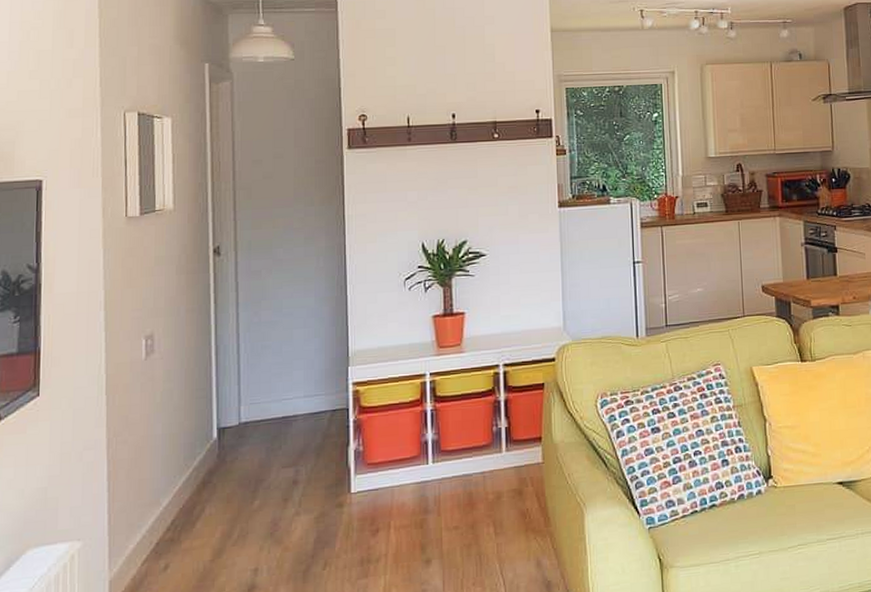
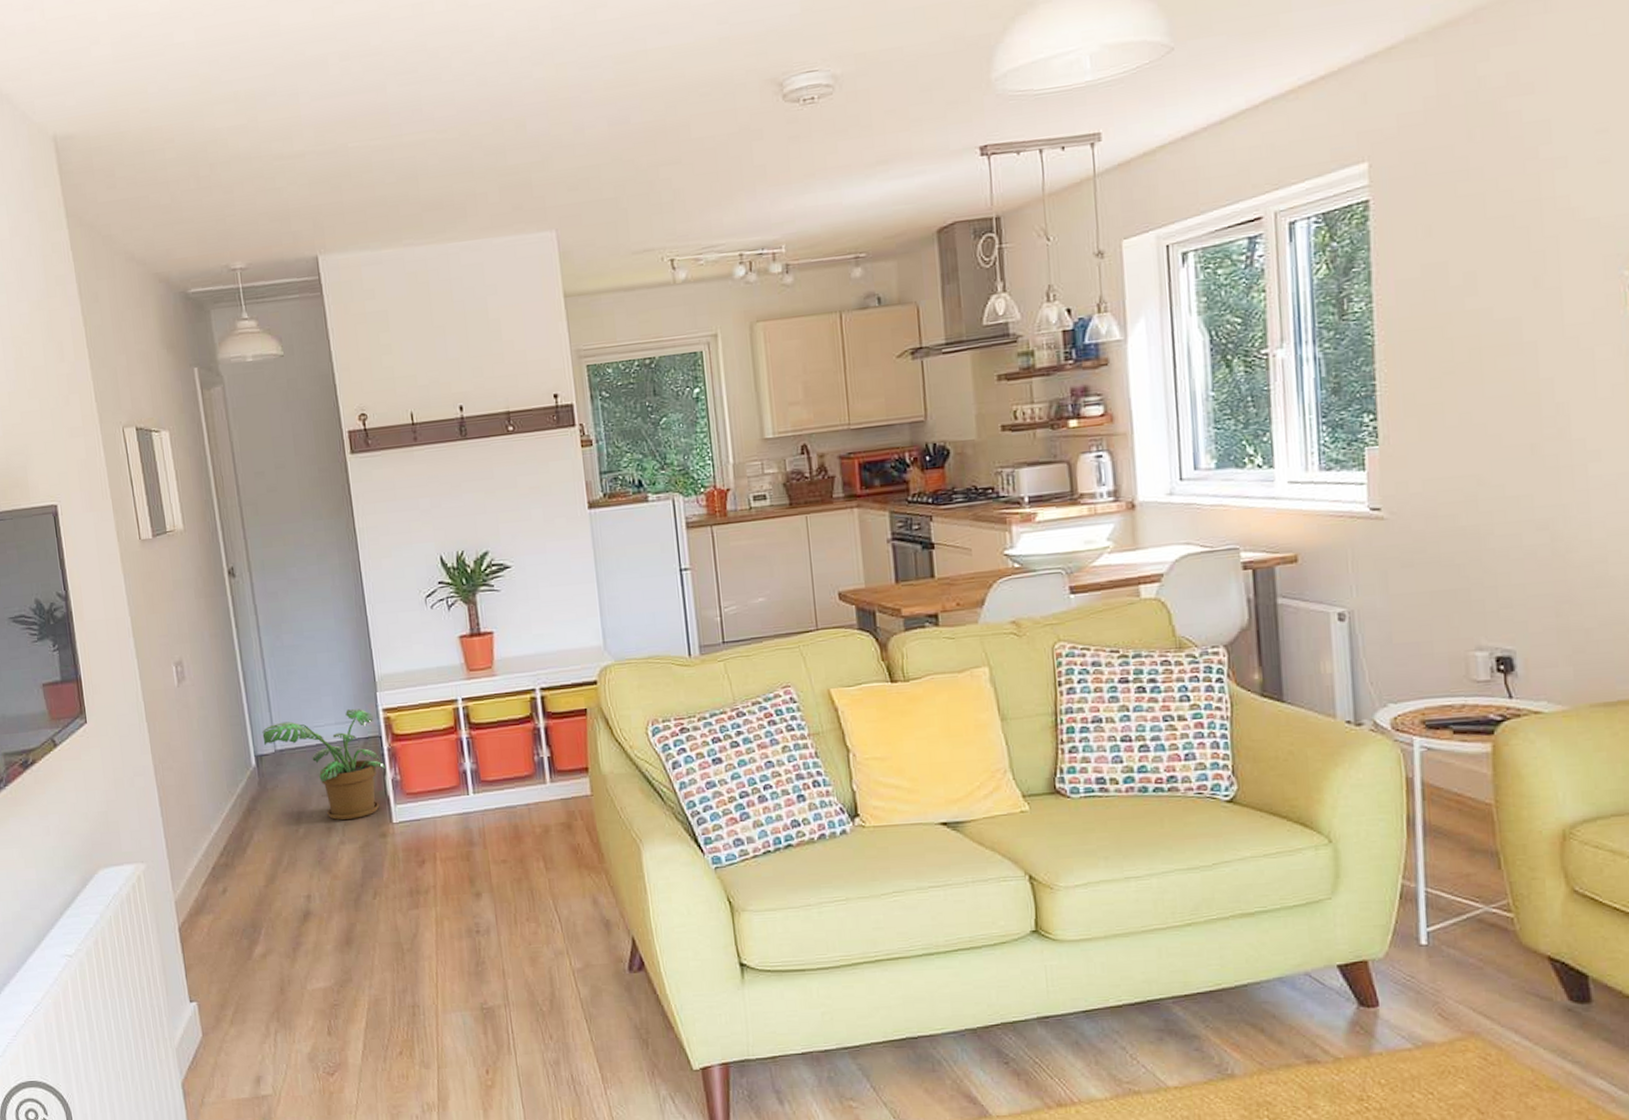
potted plant: none [228,382,350,491] -> present [262,708,386,820]

